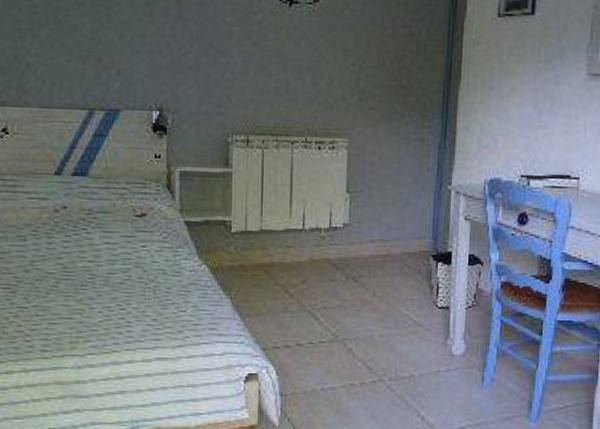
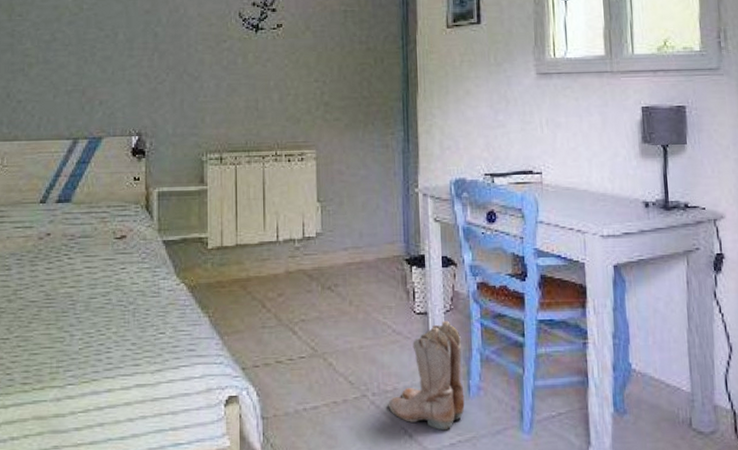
boots: none [403,316,481,415] -> present [388,320,465,431]

